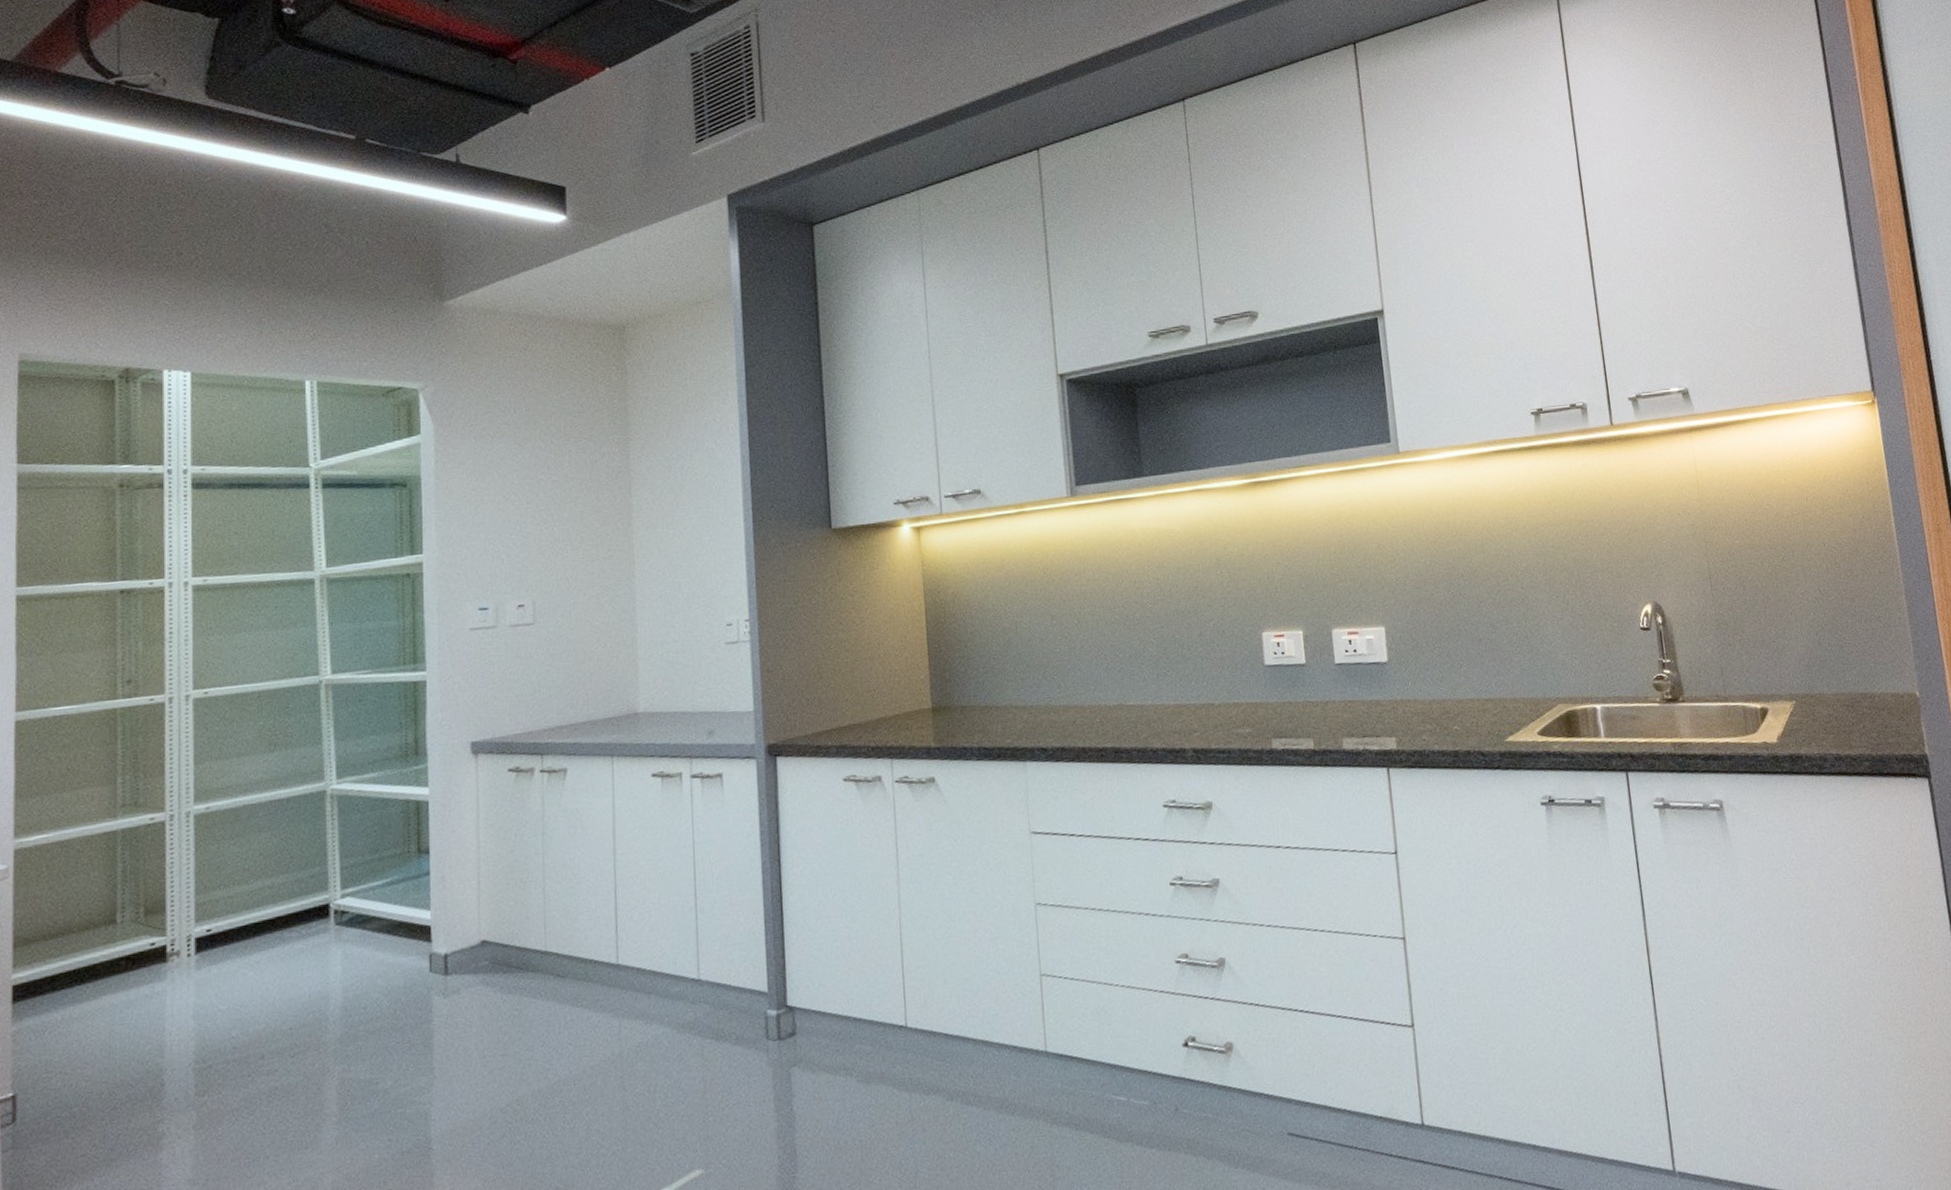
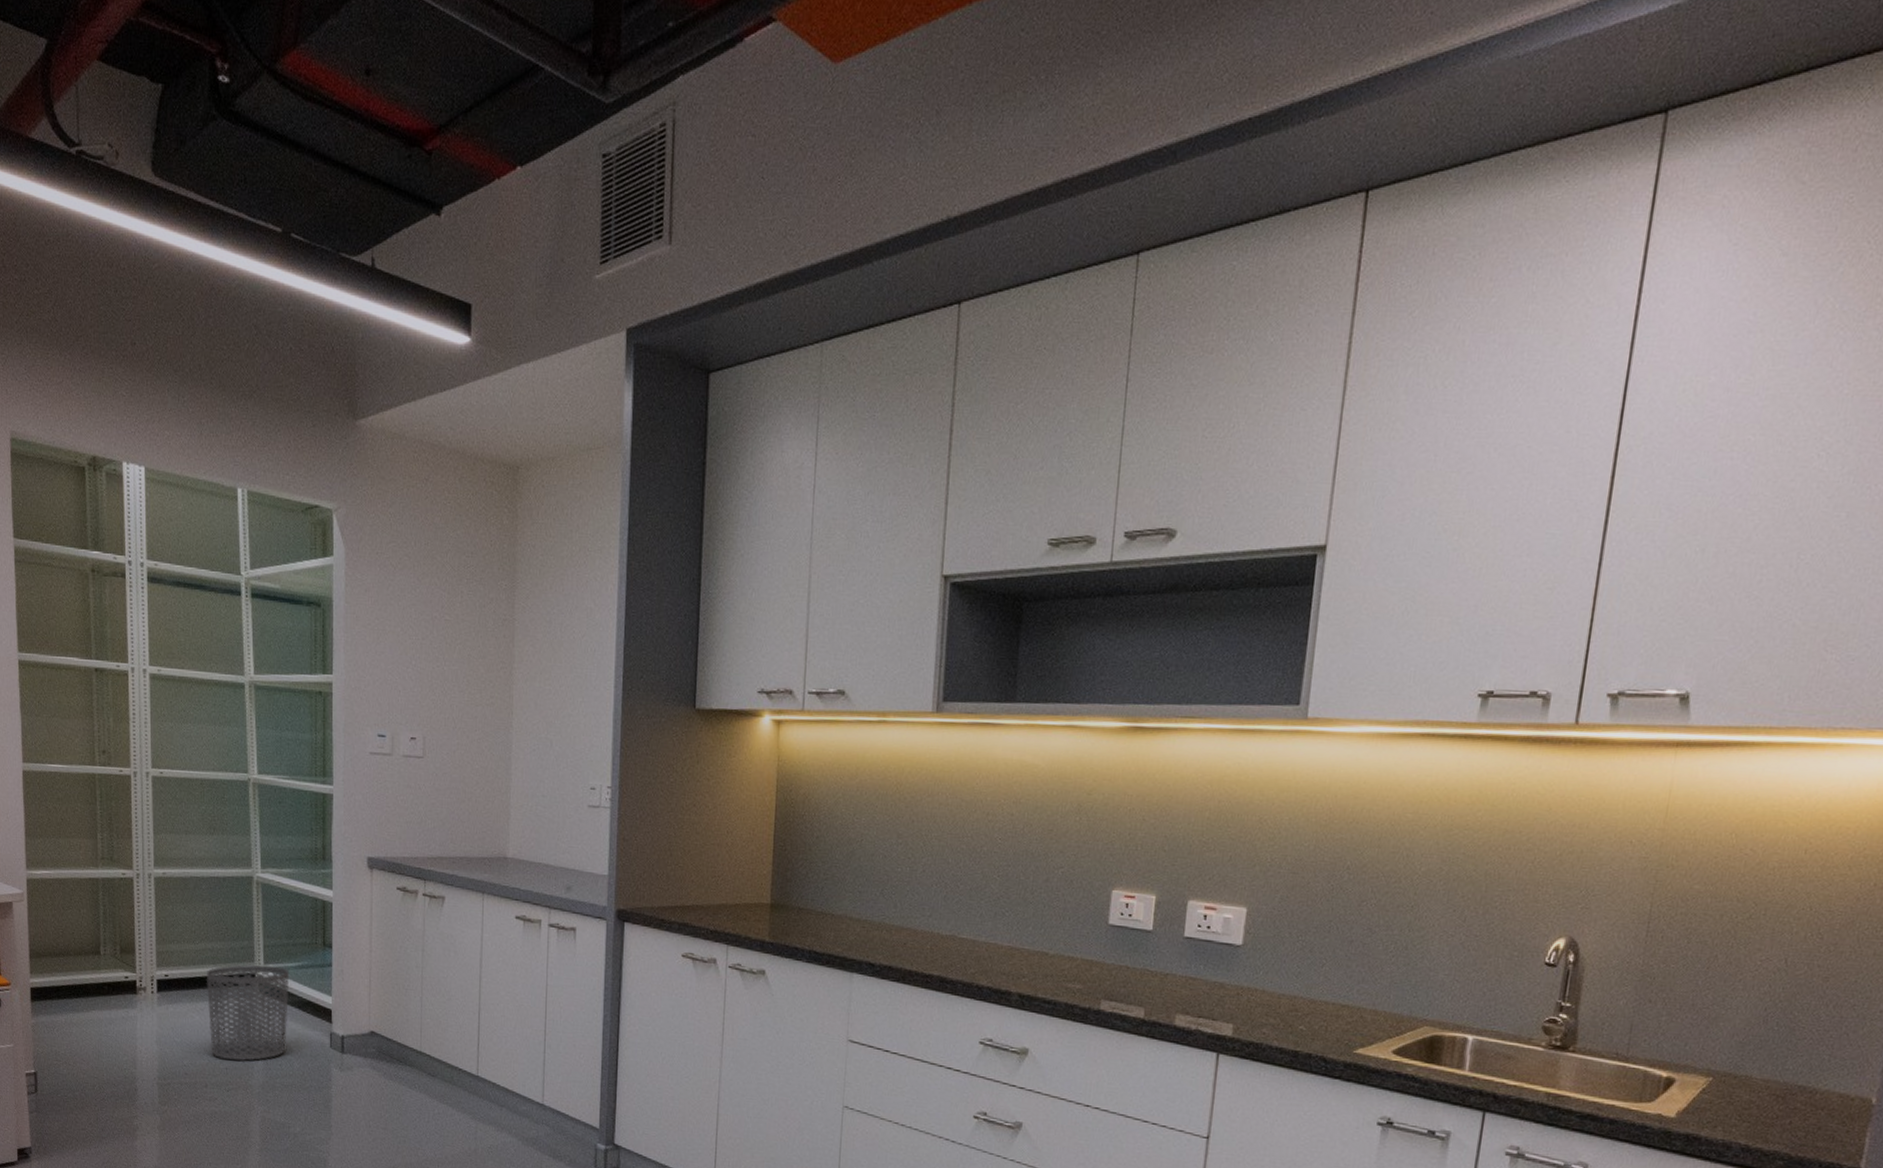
waste bin: none [263,889,376,1018] -> present [206,964,290,1061]

